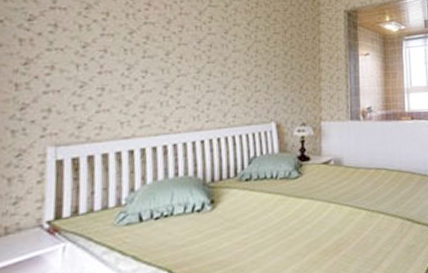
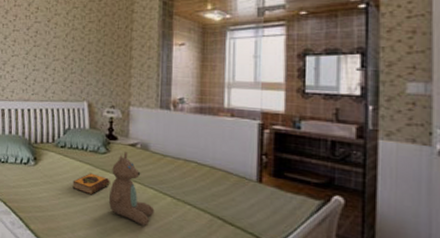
hardback book: none [261,203,304,230] -> present [72,173,110,195]
teddy bear: none [303,172,351,249] -> present [108,152,155,227]

